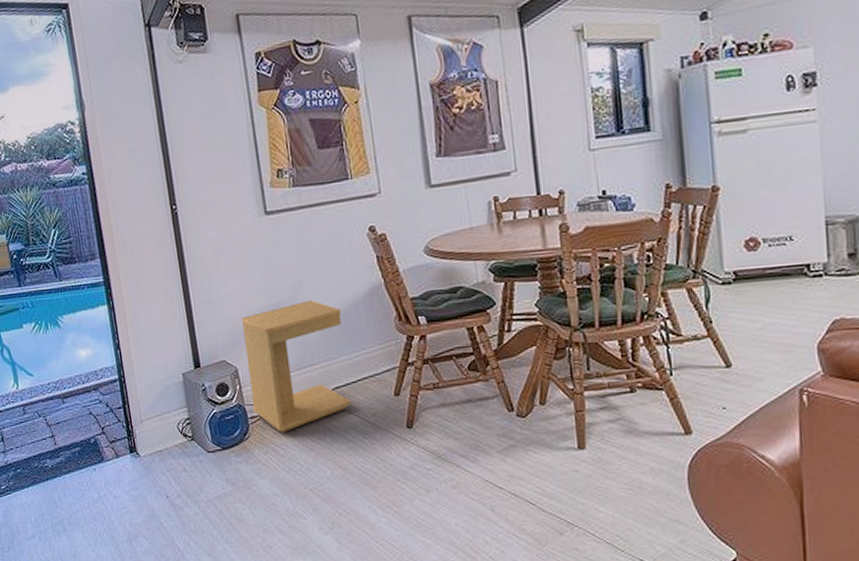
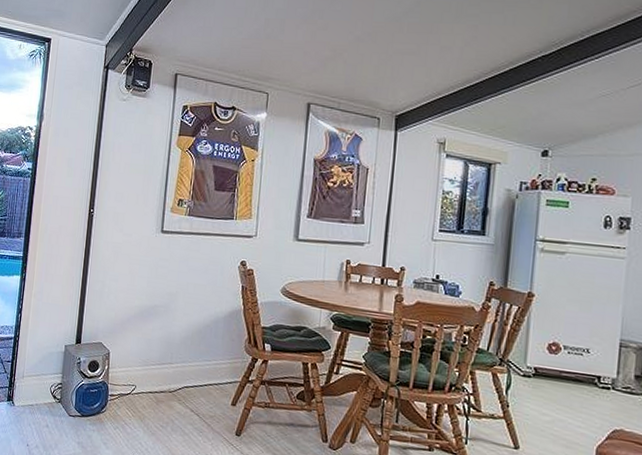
side table: present [241,300,352,432] -> none [114,309,204,414]

